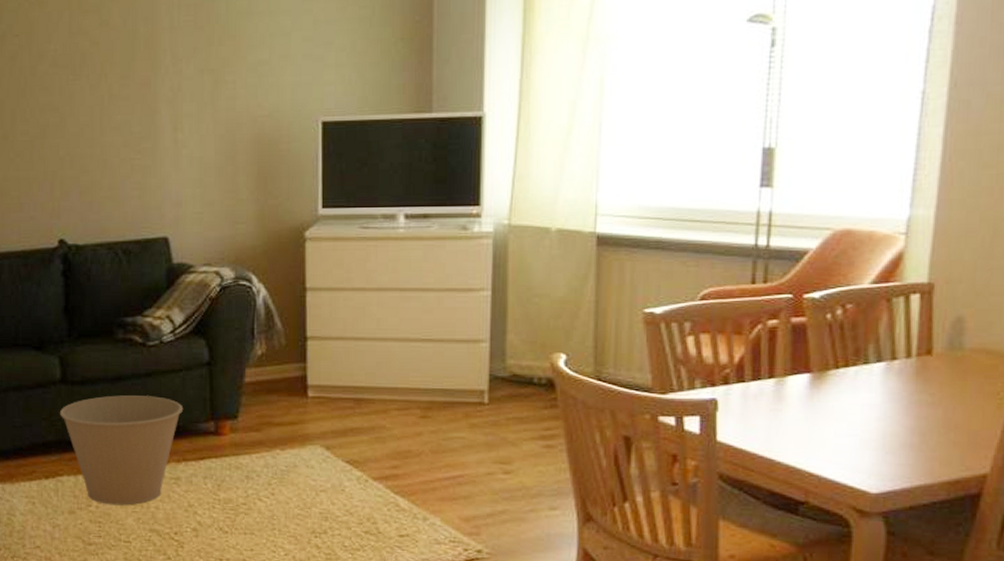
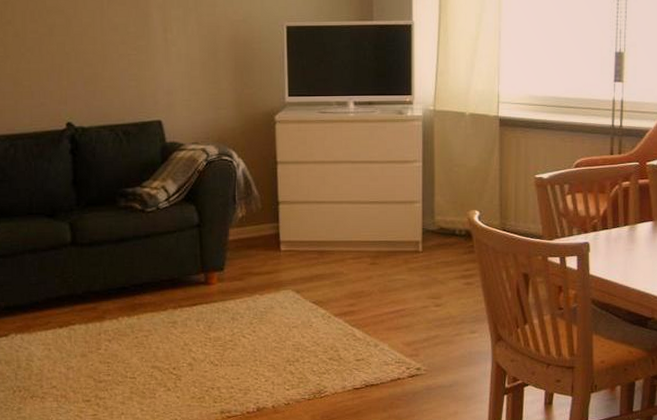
basket: present [60,395,184,506] -> none [71,254,178,347]

